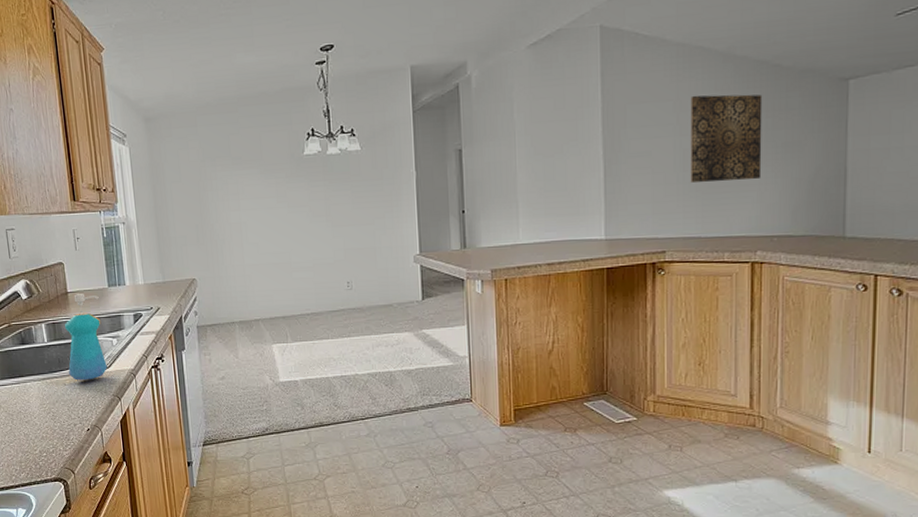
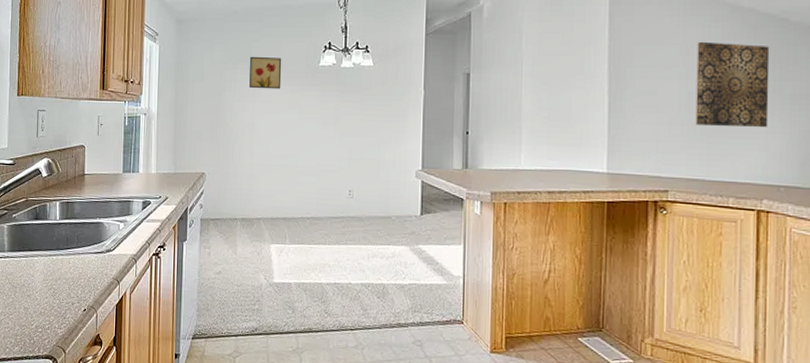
soap dispenser: present [65,294,107,381] -> none [74,176,113,261]
wall art: none [229,150,266,186] -> present [249,56,282,89]

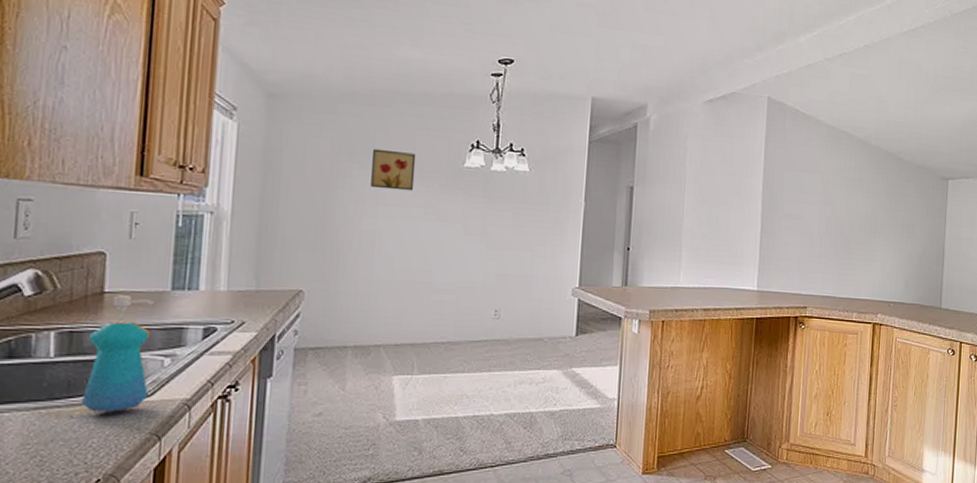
soap dispenser: none [74,176,113,261] -> present [80,295,154,412]
wall art: present [695,41,770,127] -> none [831,172,889,251]

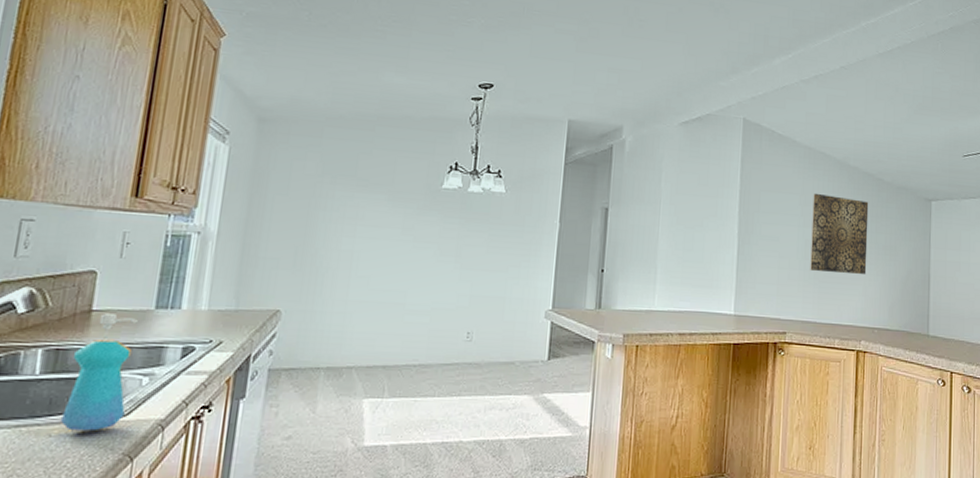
wall art: present [371,148,417,191] -> none [351,170,397,212]
wall art: none [831,172,889,251] -> present [810,193,869,274]

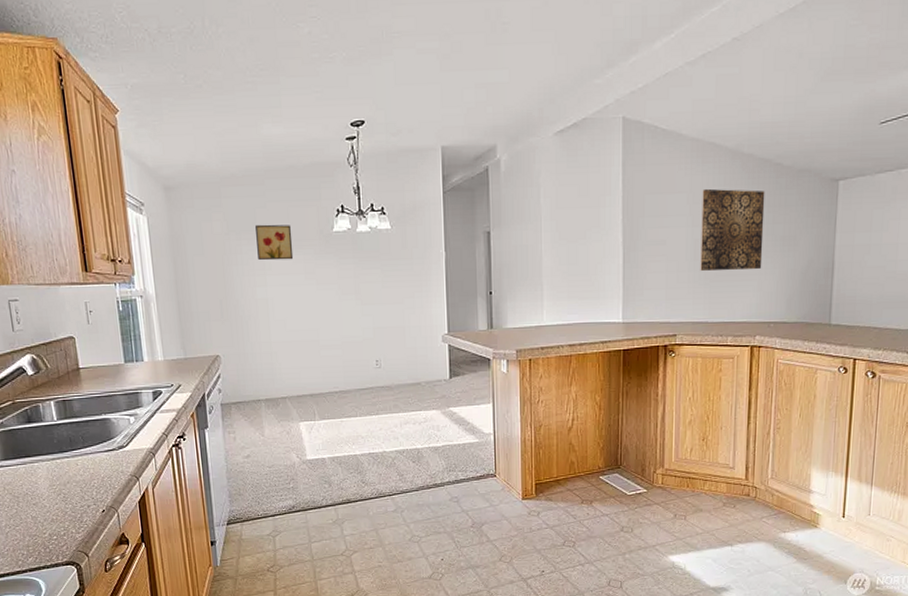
soap dispenser: present [60,313,138,431] -> none [76,370,124,460]
wall art: none [351,170,397,212] -> present [255,224,294,261]

